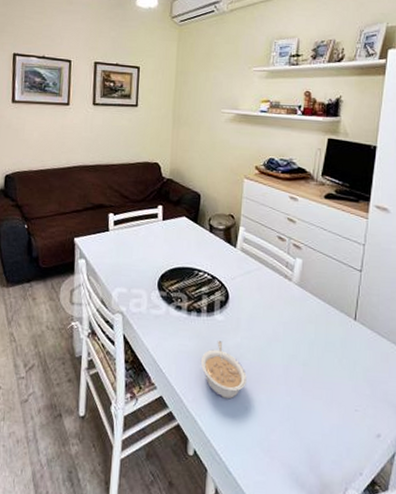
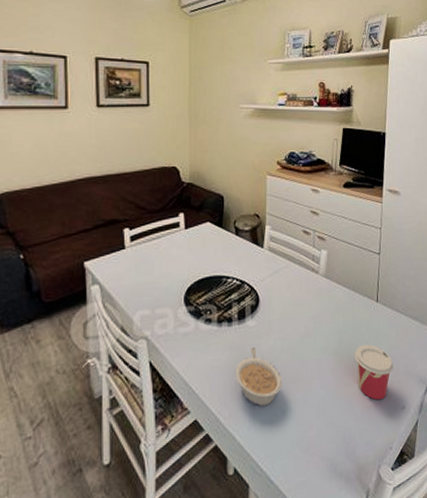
cup: none [325,361,370,422] -> present [354,344,394,401]

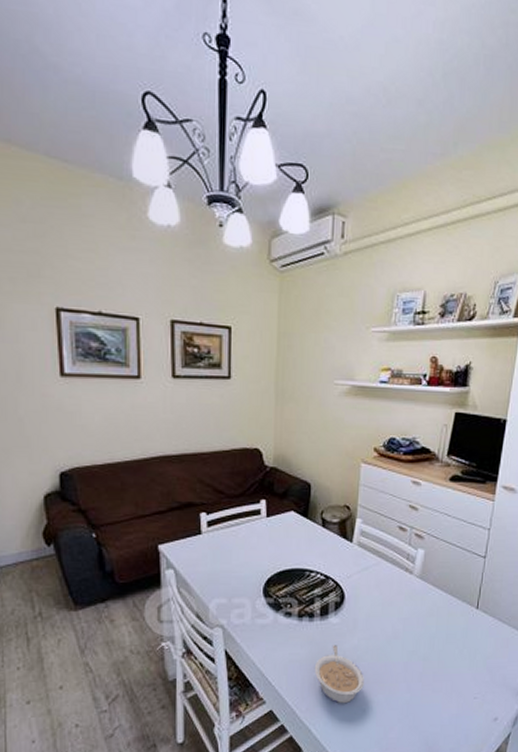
cup: present [354,344,394,401] -> none [445,652,490,709]

